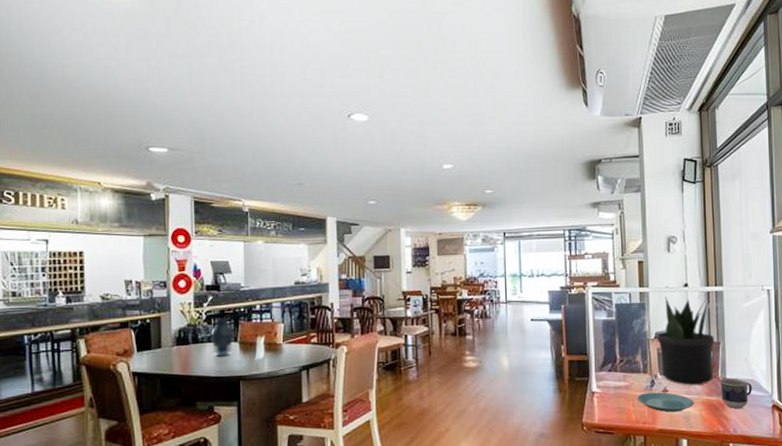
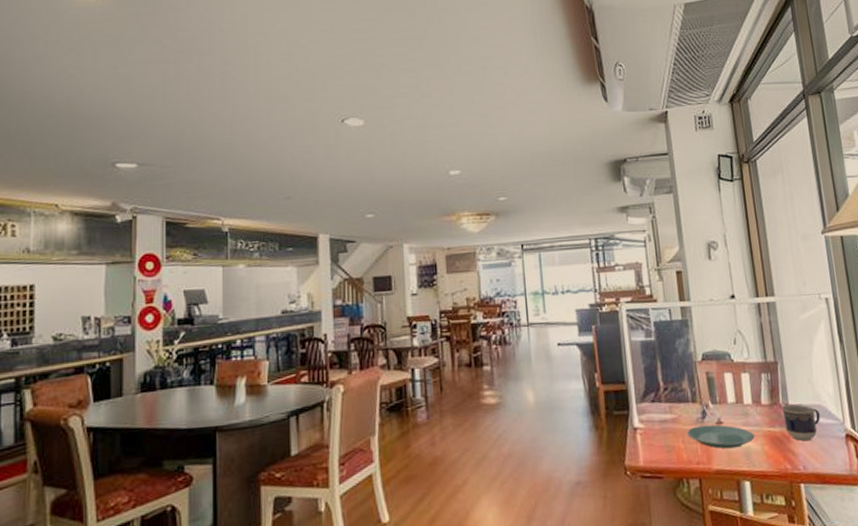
vase: present [211,318,234,357] -> none [182,356,210,404]
planter: present [657,296,715,384] -> none [704,310,774,413]

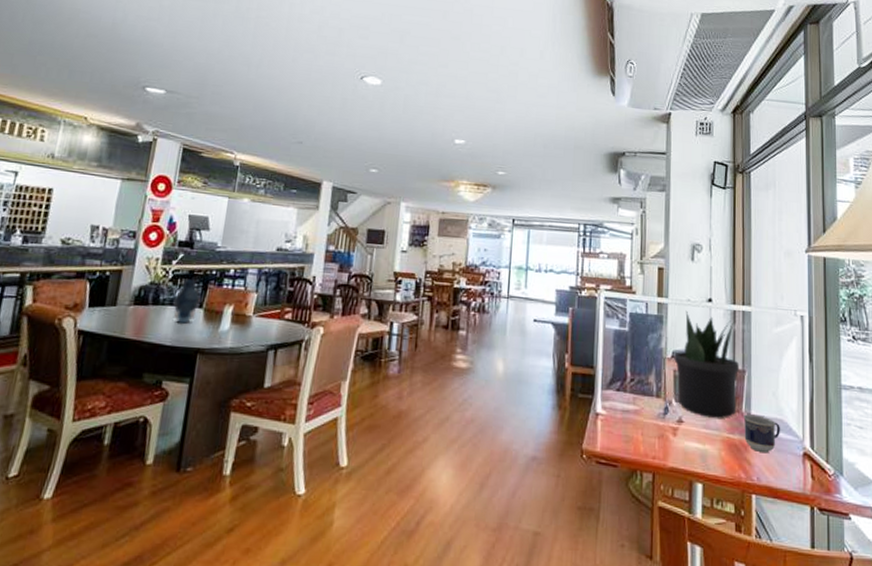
vase: none [182,356,210,404] -> present [173,279,201,324]
plate: present [687,424,755,449] -> none [647,421,713,449]
planter: none [704,310,774,413] -> present [674,310,740,417]

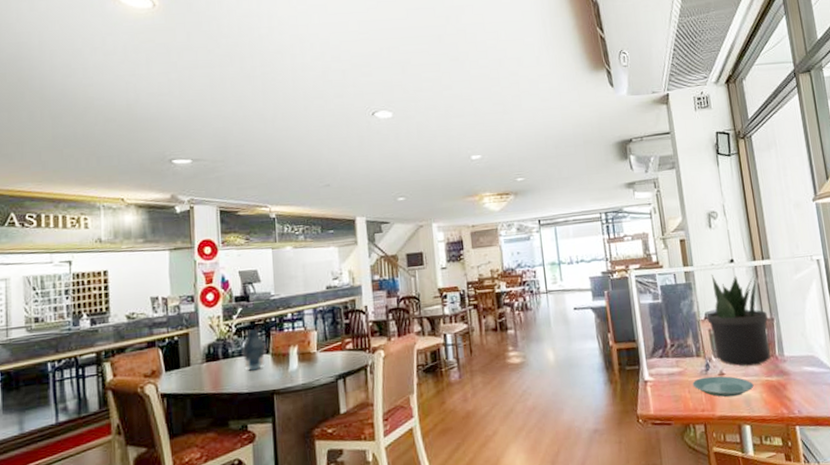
plate: none [647,421,713,449] -> present [692,376,754,397]
cup: present [743,414,780,454] -> none [778,356,813,389]

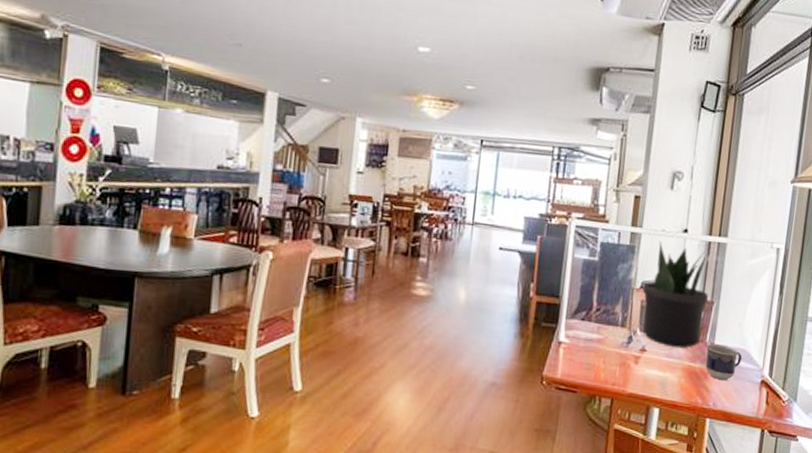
vase: present [242,329,266,371] -> none [104,197,134,246]
plate: present [692,376,754,397] -> none [609,349,674,376]
cup: none [778,356,813,389] -> present [705,344,742,381]

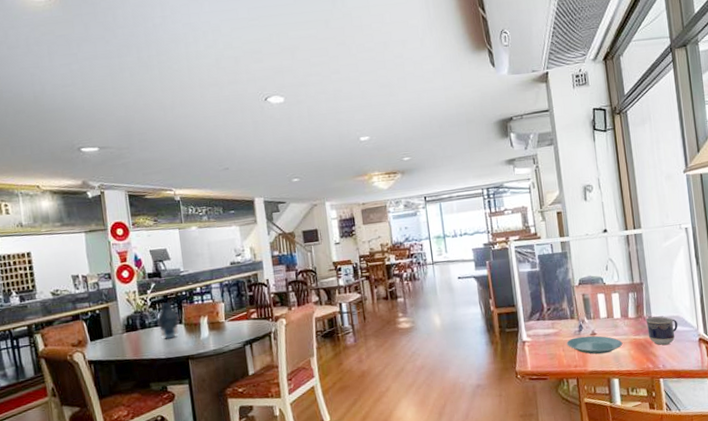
vase: none [104,197,134,246] -> present [157,302,179,339]
plate: none [609,349,674,376] -> present [566,335,623,355]
planter: present [642,241,709,347] -> none [581,243,639,326]

